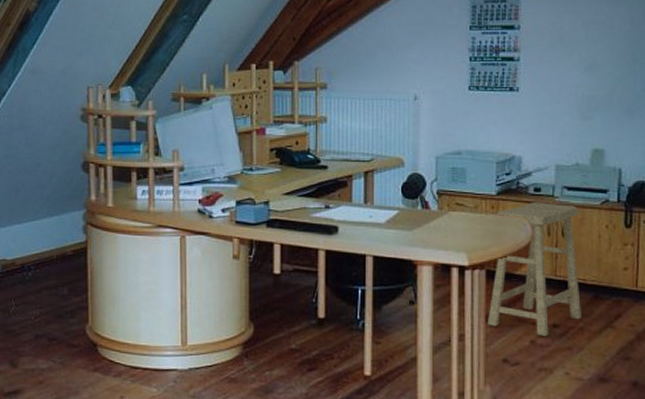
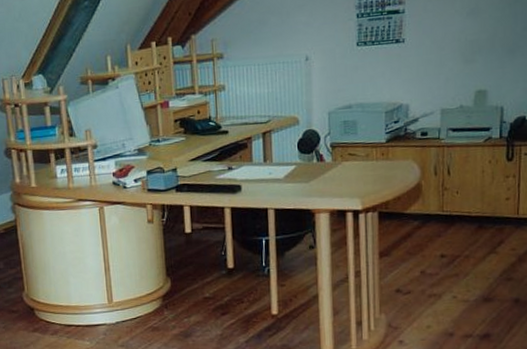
stool: present [488,202,581,336] -> none [381,145,467,266]

